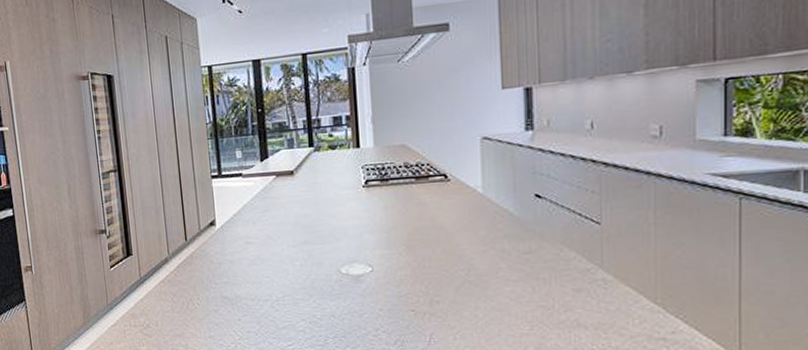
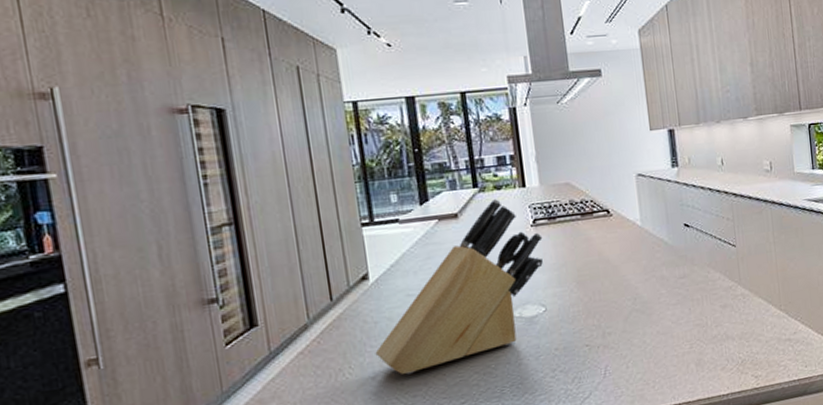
knife block: none [218,159,374,312] -> present [375,199,543,375]

